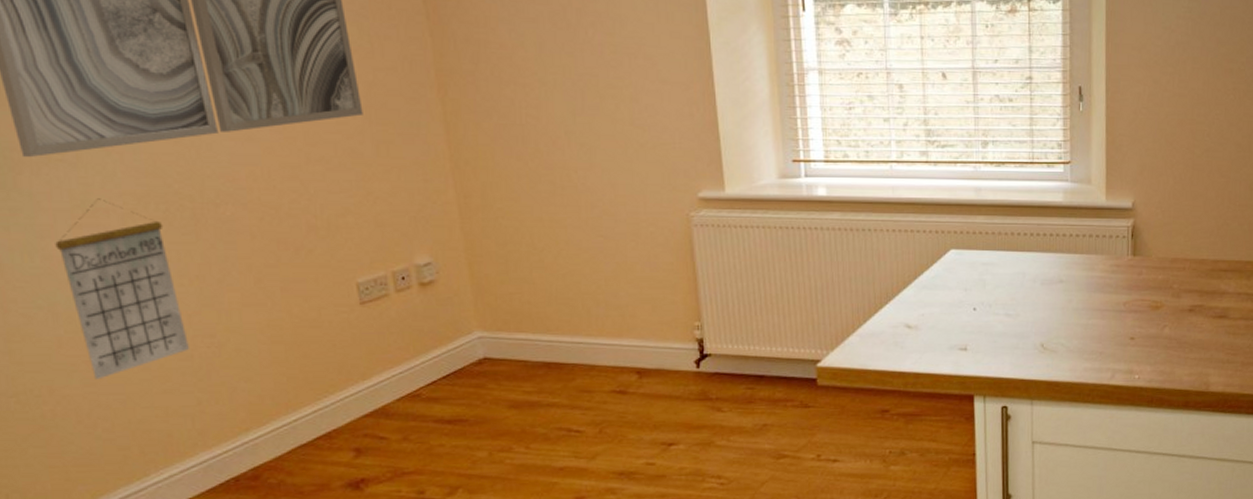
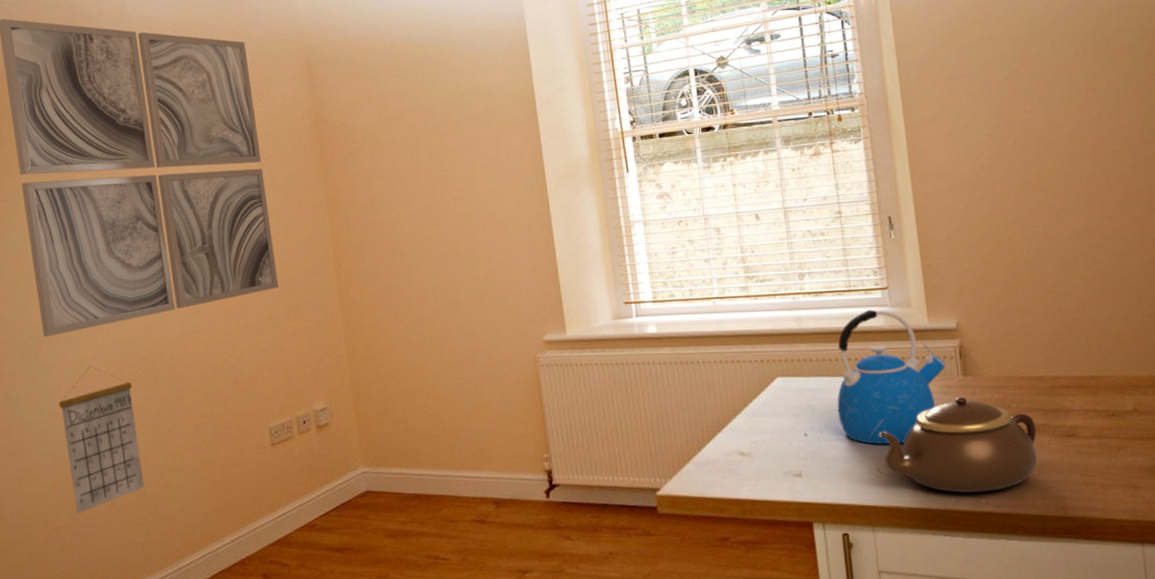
kettle: none [1008,183,1117,320] -> present [837,309,946,445]
teapot: none [1046,277,1192,369] -> present [878,397,1038,493]

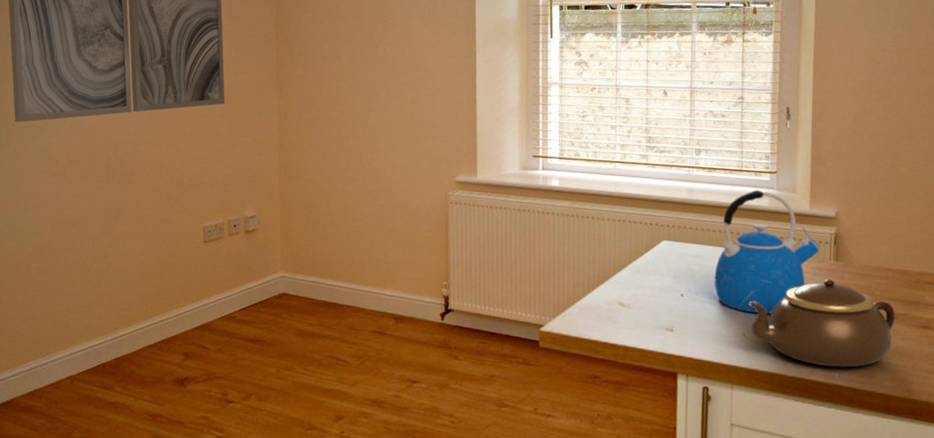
calendar: present [59,366,144,514] -> none [23,153,90,280]

